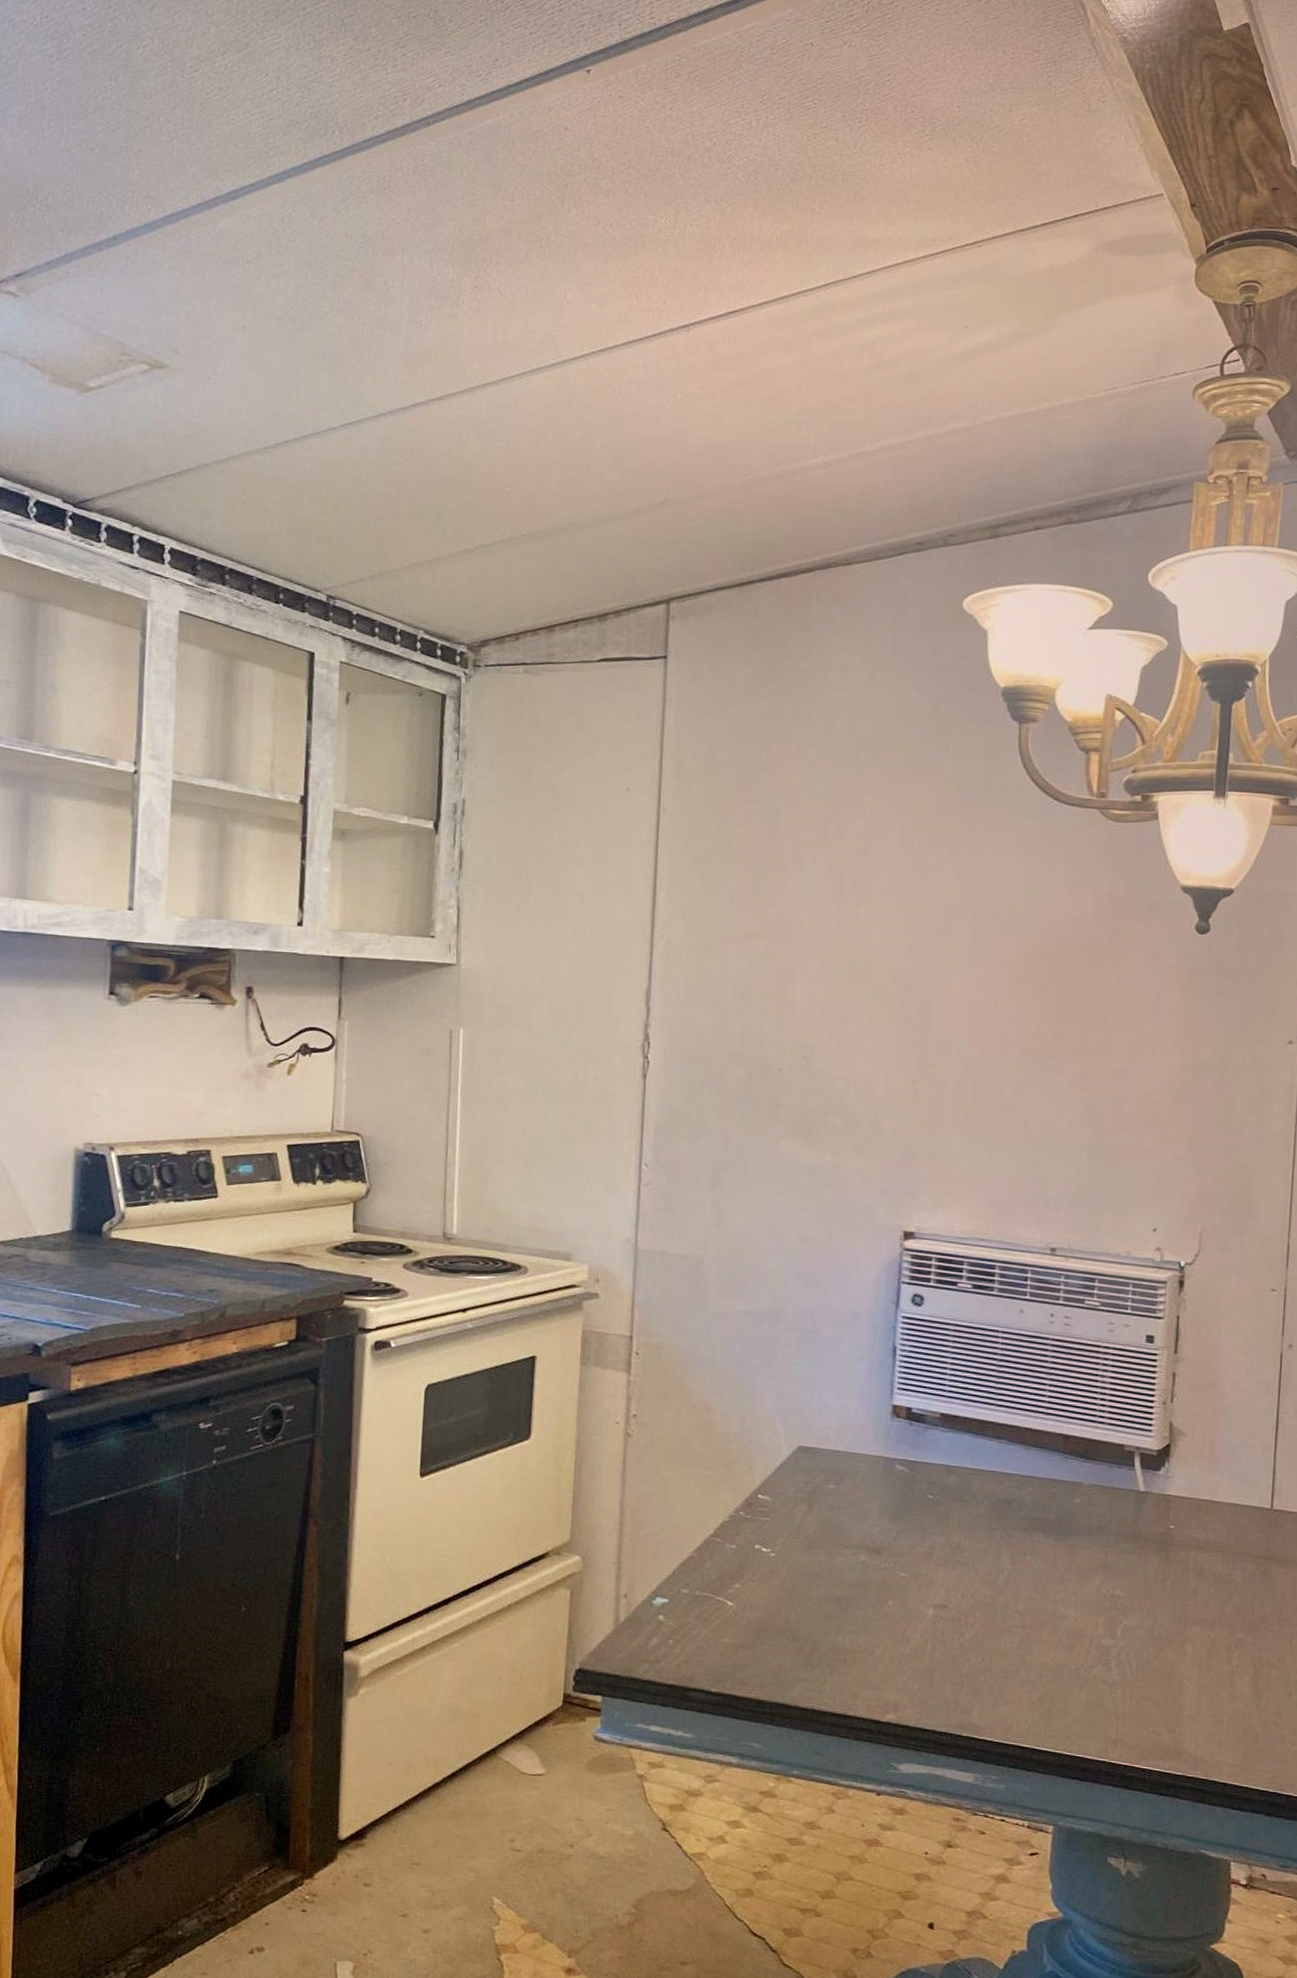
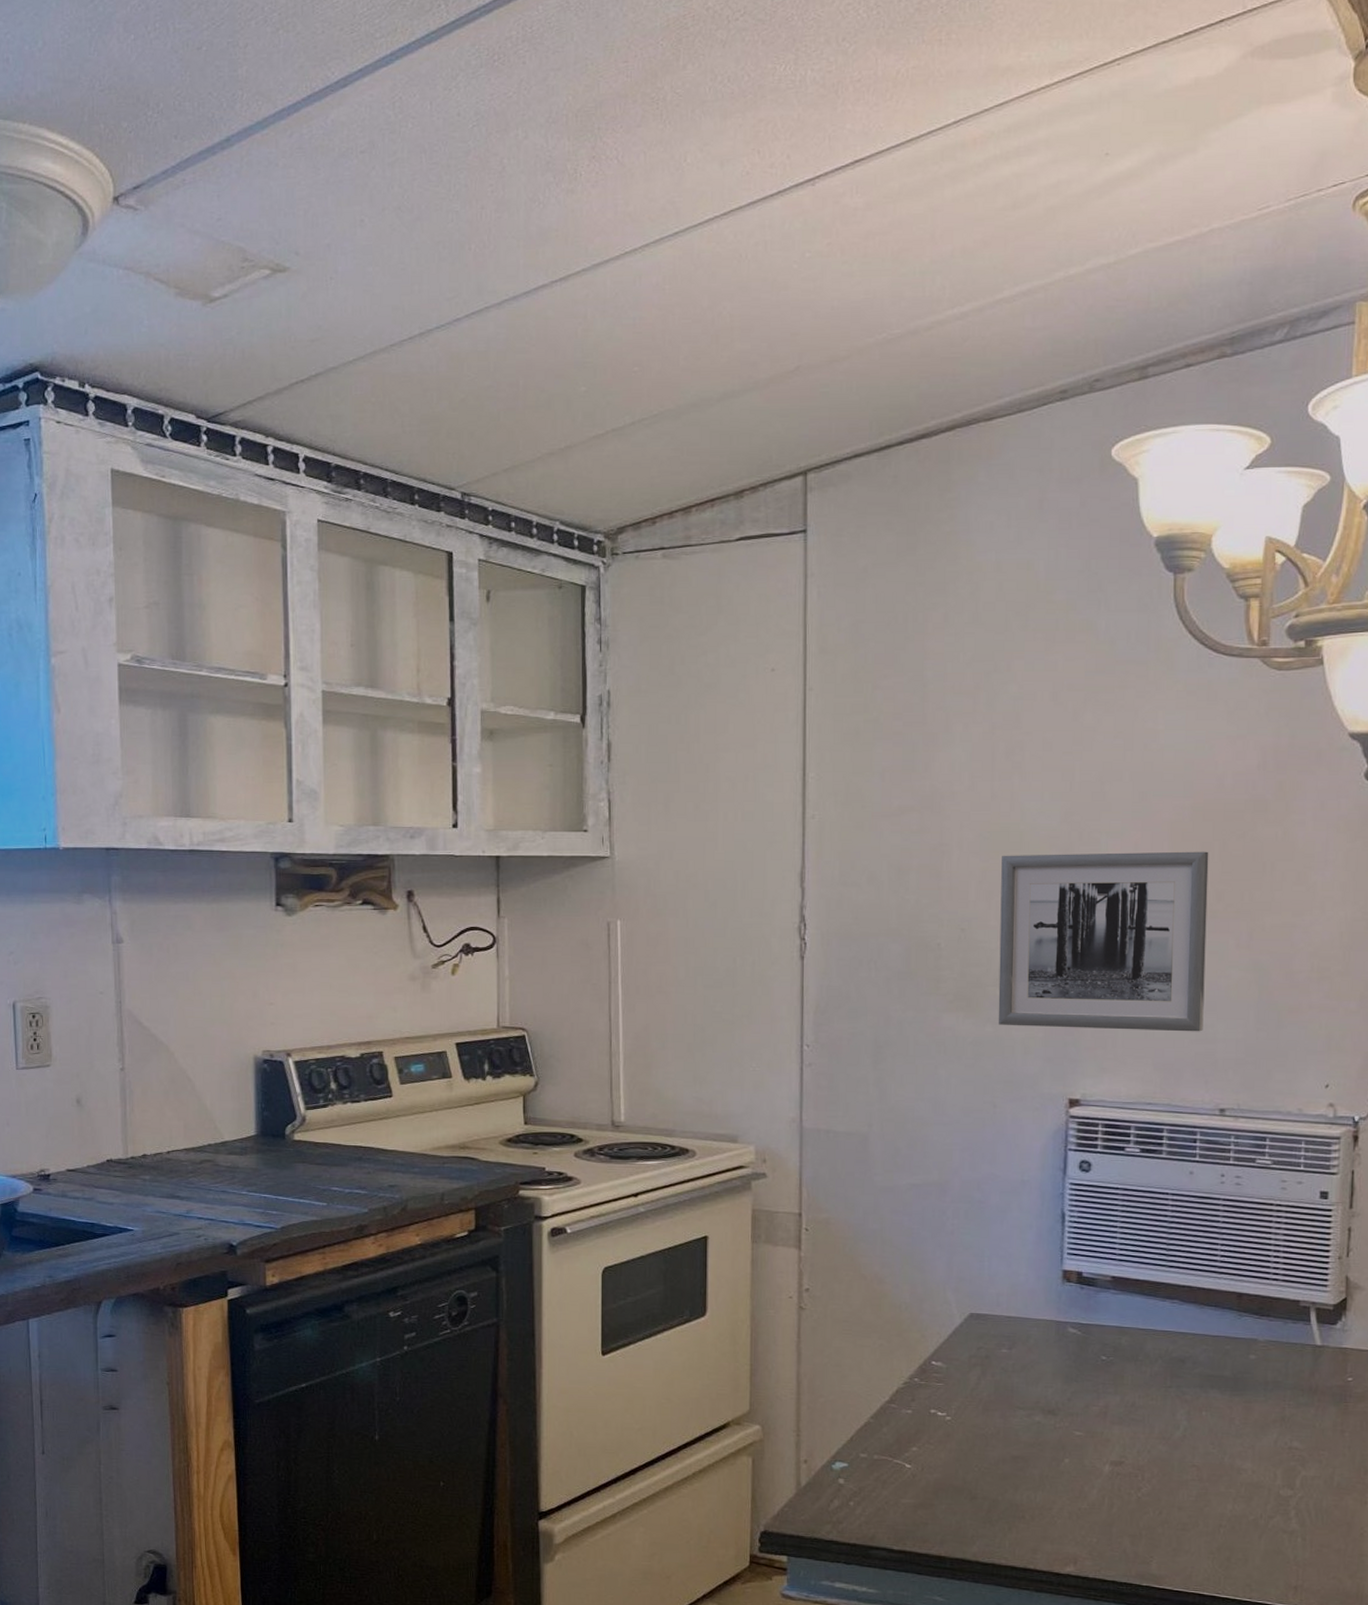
wall art: none [836,985,1046,1170] -> present [998,851,1209,1032]

